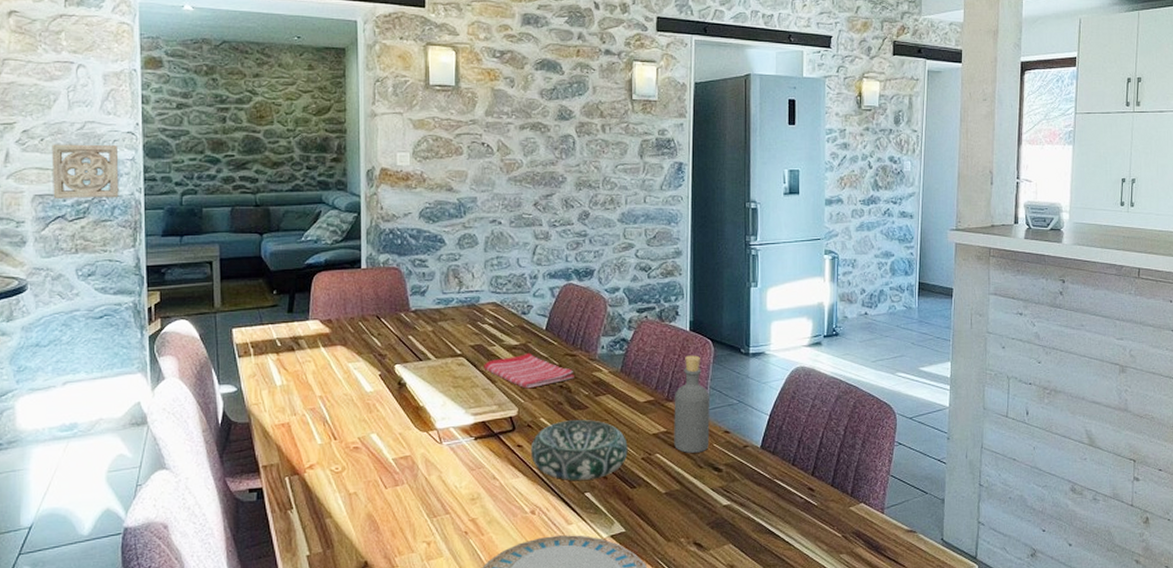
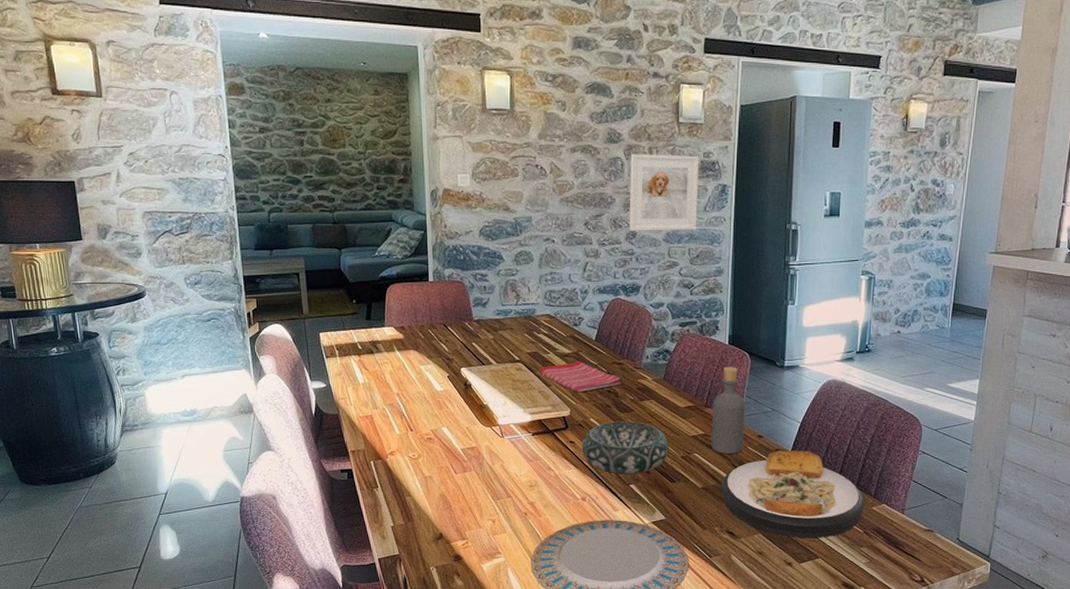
wall ornament: present [51,144,119,199] -> none [155,165,215,215]
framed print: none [581,131,654,211] -> present [629,154,699,231]
plate: none [686,446,843,547] -> present [721,449,866,539]

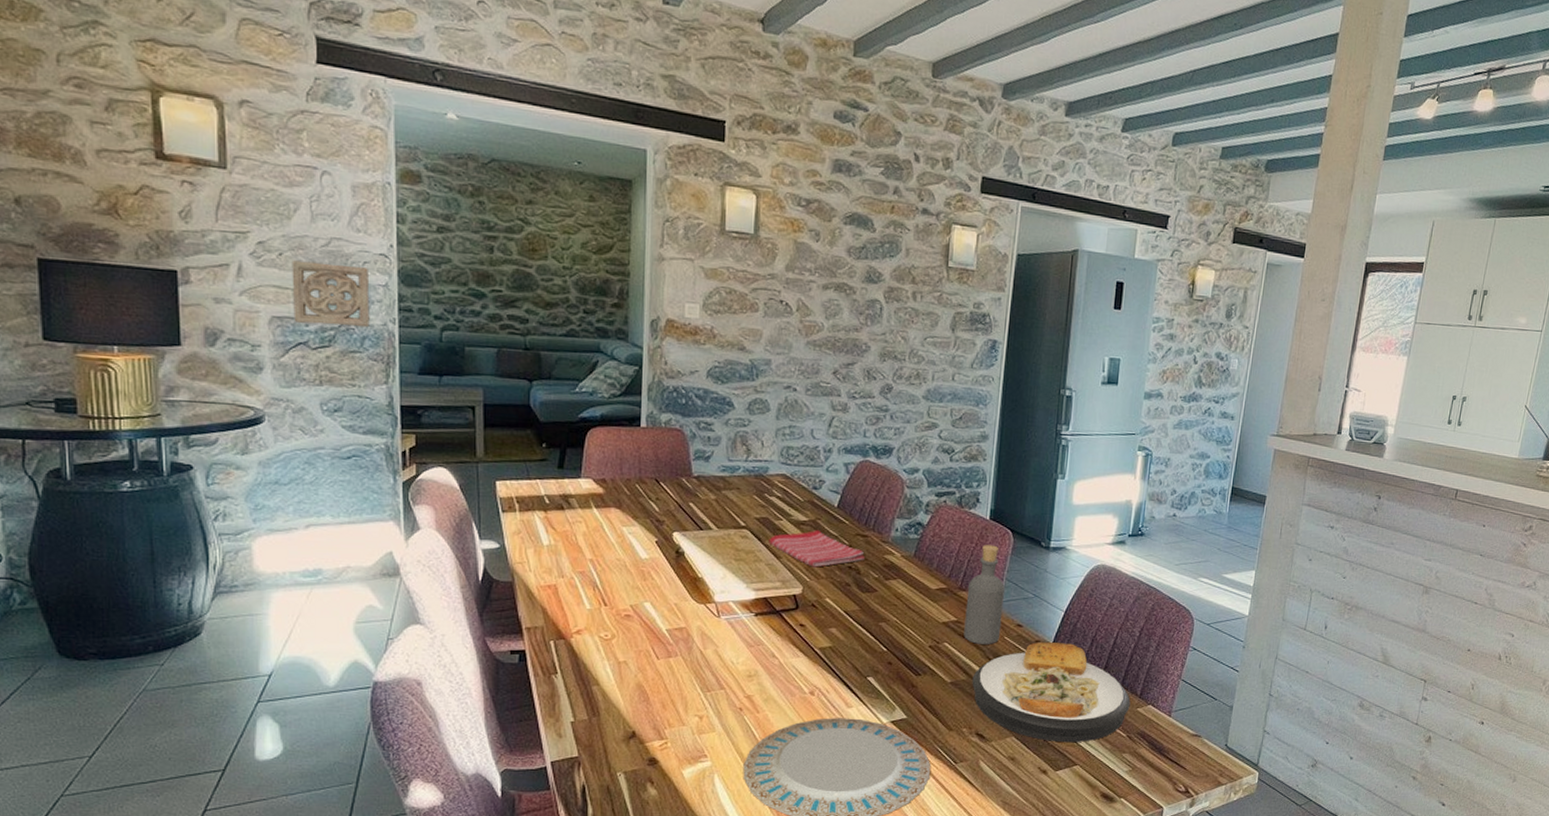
wall ornament: none [155,165,215,215] -> present [292,260,370,328]
decorative bowl: present [581,421,669,473] -> none [813,602,916,664]
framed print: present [629,154,699,231] -> none [884,297,969,388]

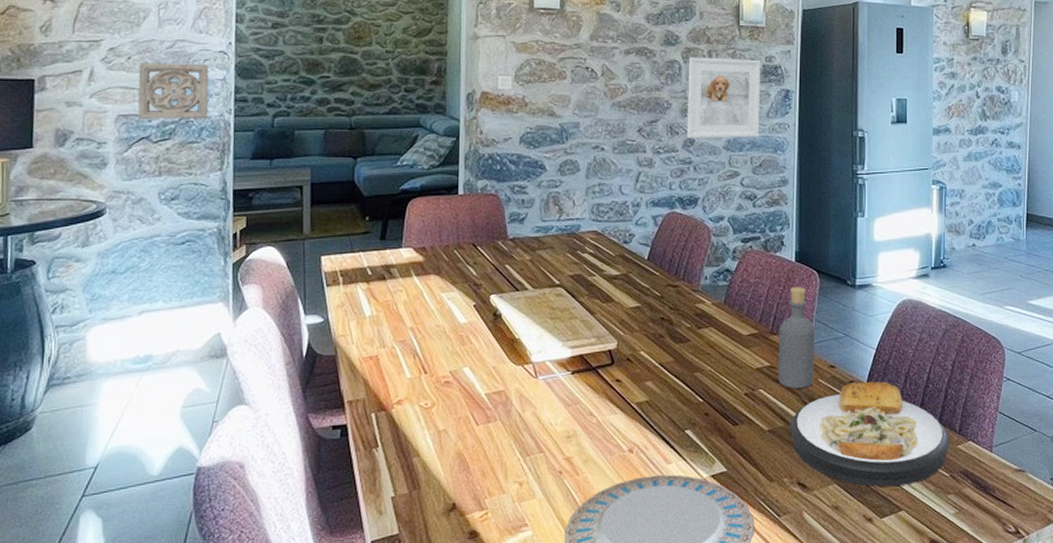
dish towel: present [769,529,865,568] -> none [583,283,676,321]
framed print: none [884,297,969,388] -> present [686,57,761,138]

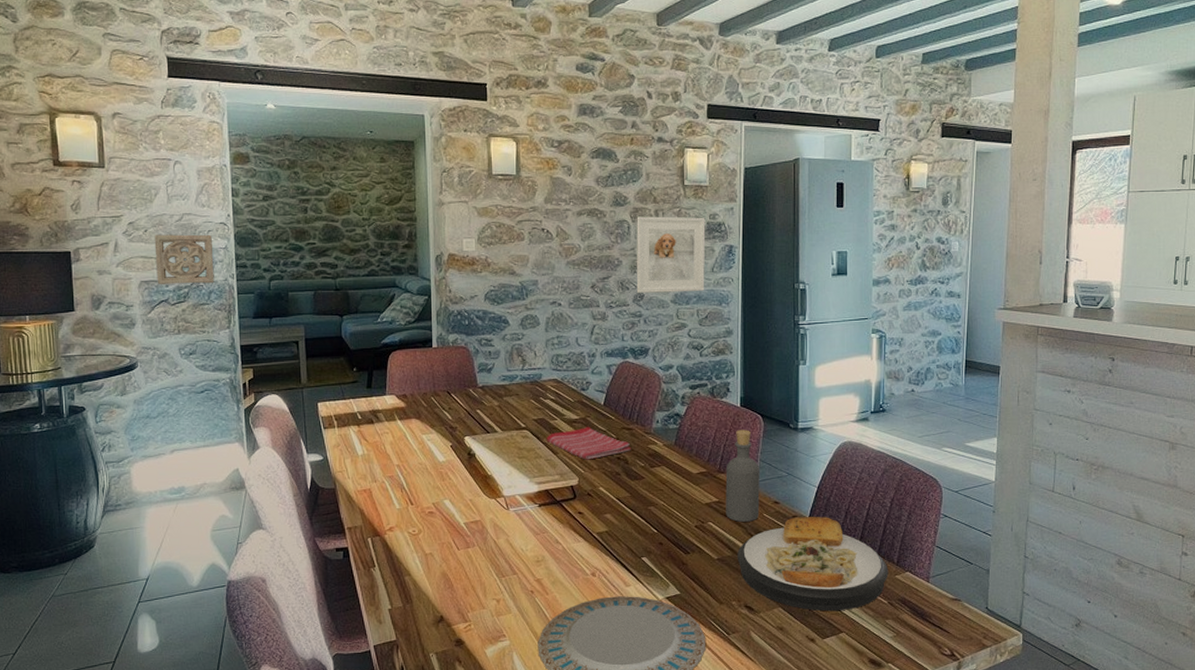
dish towel: none [583,283,676,321] -> present [546,426,631,460]

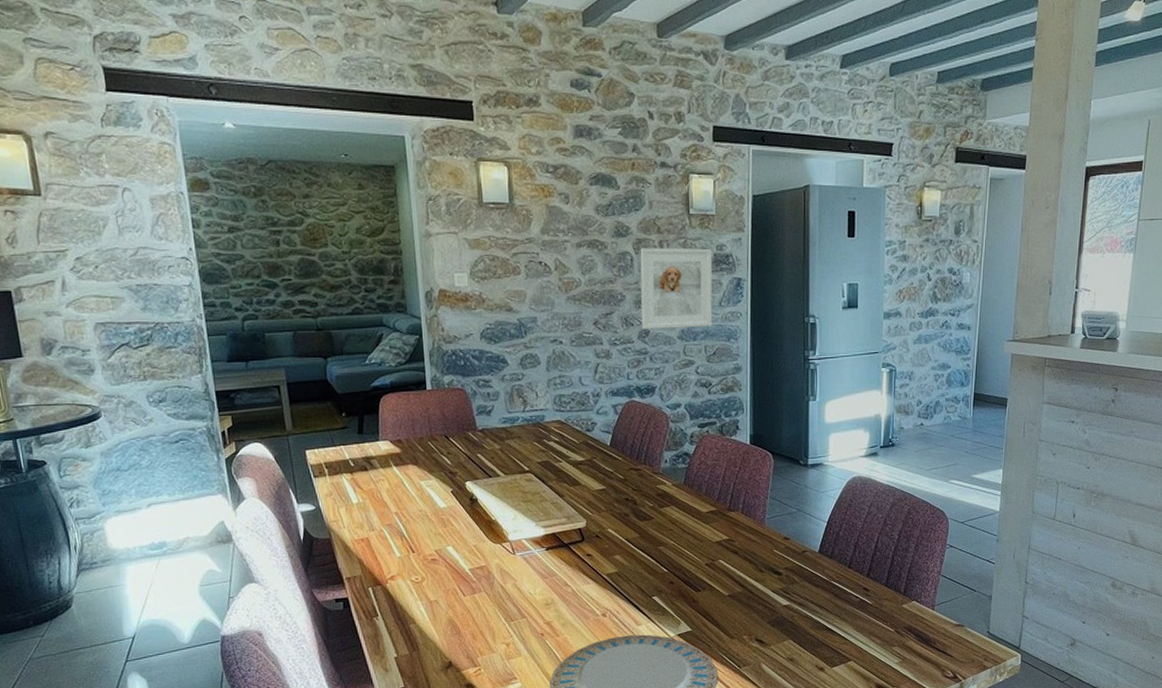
wall ornament: present [154,234,214,284] -> none [107,271,180,326]
dish towel: present [546,426,631,460] -> none [551,467,639,502]
bottle: present [725,430,760,522] -> none [735,467,770,559]
plate: present [737,516,889,612] -> none [748,551,896,642]

